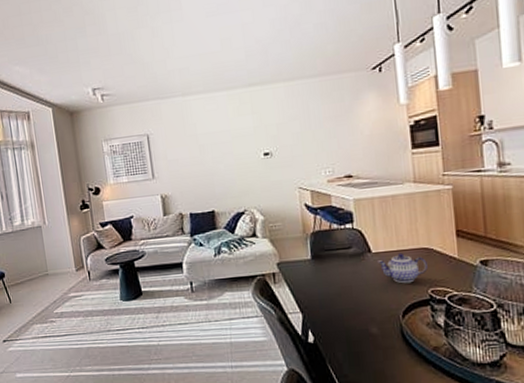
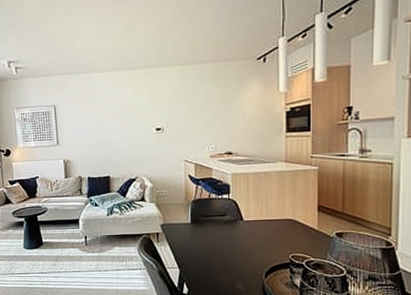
teapot: present [378,253,428,284] -> none [248,222,290,249]

